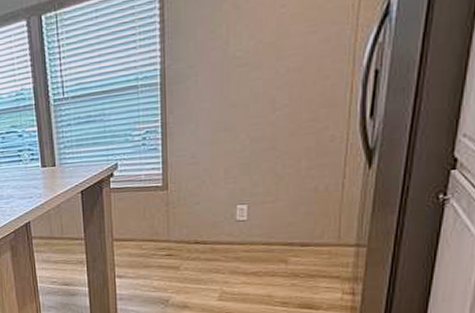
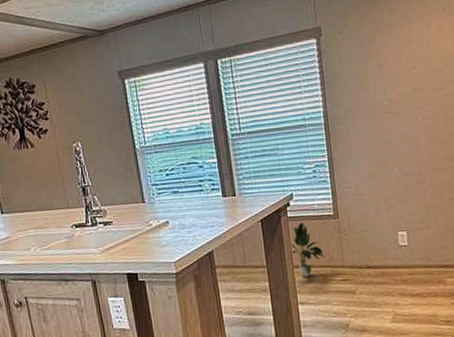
potted plant: none [111,194,149,251] -> present [290,222,325,278]

